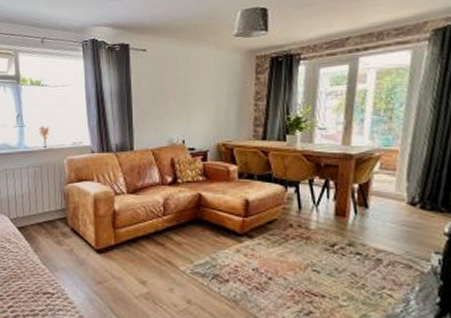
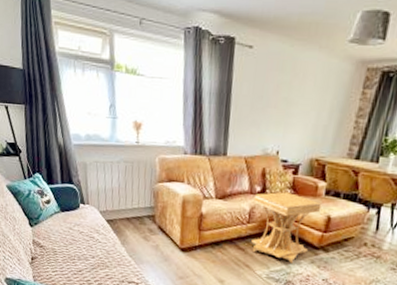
side table: none [166,180,237,255] -> present [251,192,322,264]

